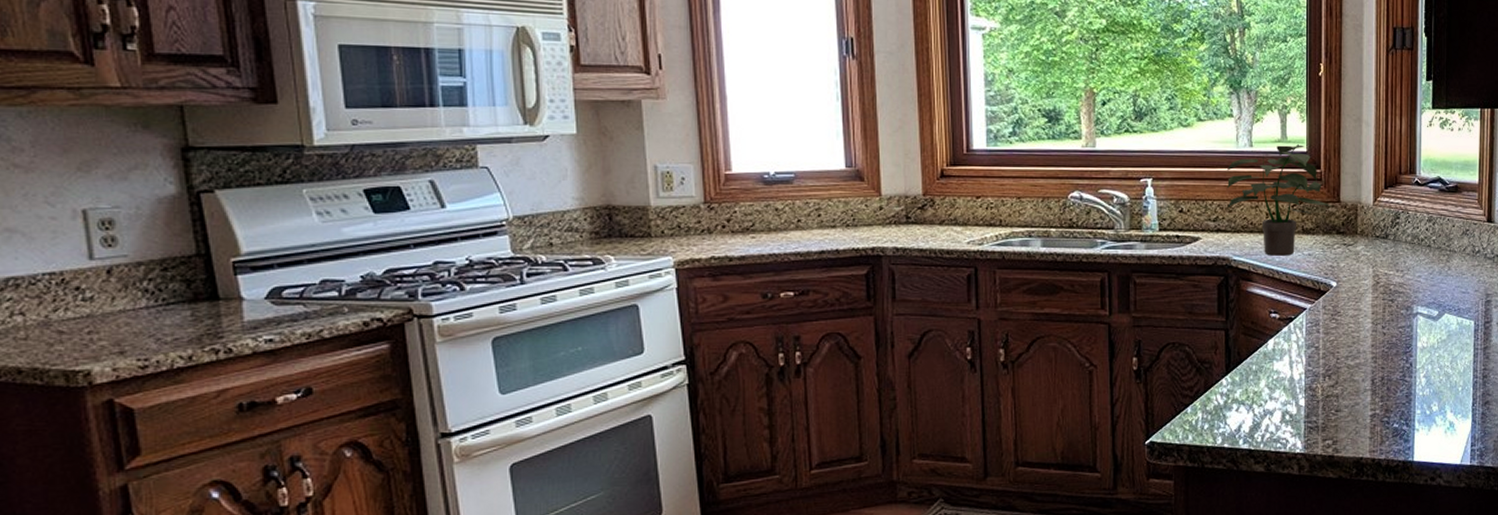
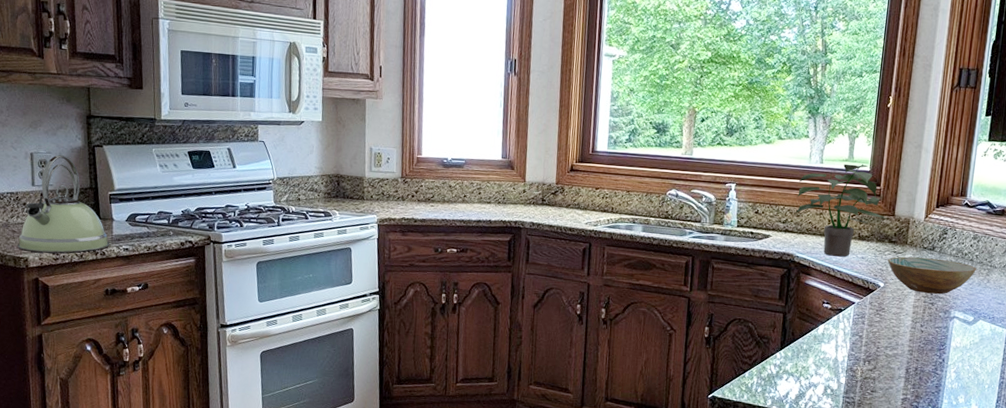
kettle: none [70,209,239,360] -> present [18,155,109,253]
bowl: none [1338,247,1436,289] -> present [887,256,977,295]

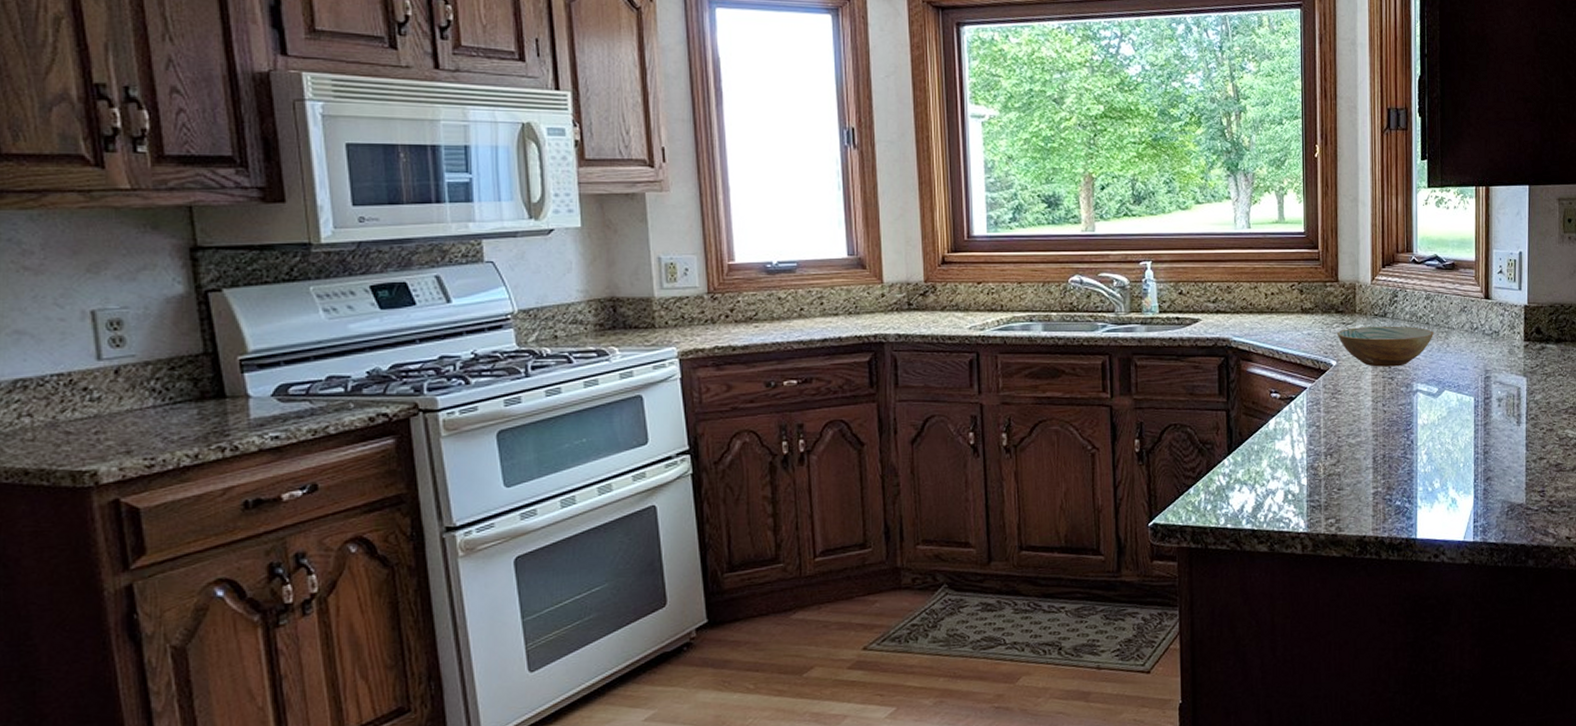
kettle: present [18,155,109,253] -> none [77,309,245,460]
potted plant: present [796,163,887,257] -> none [1226,224,1330,336]

